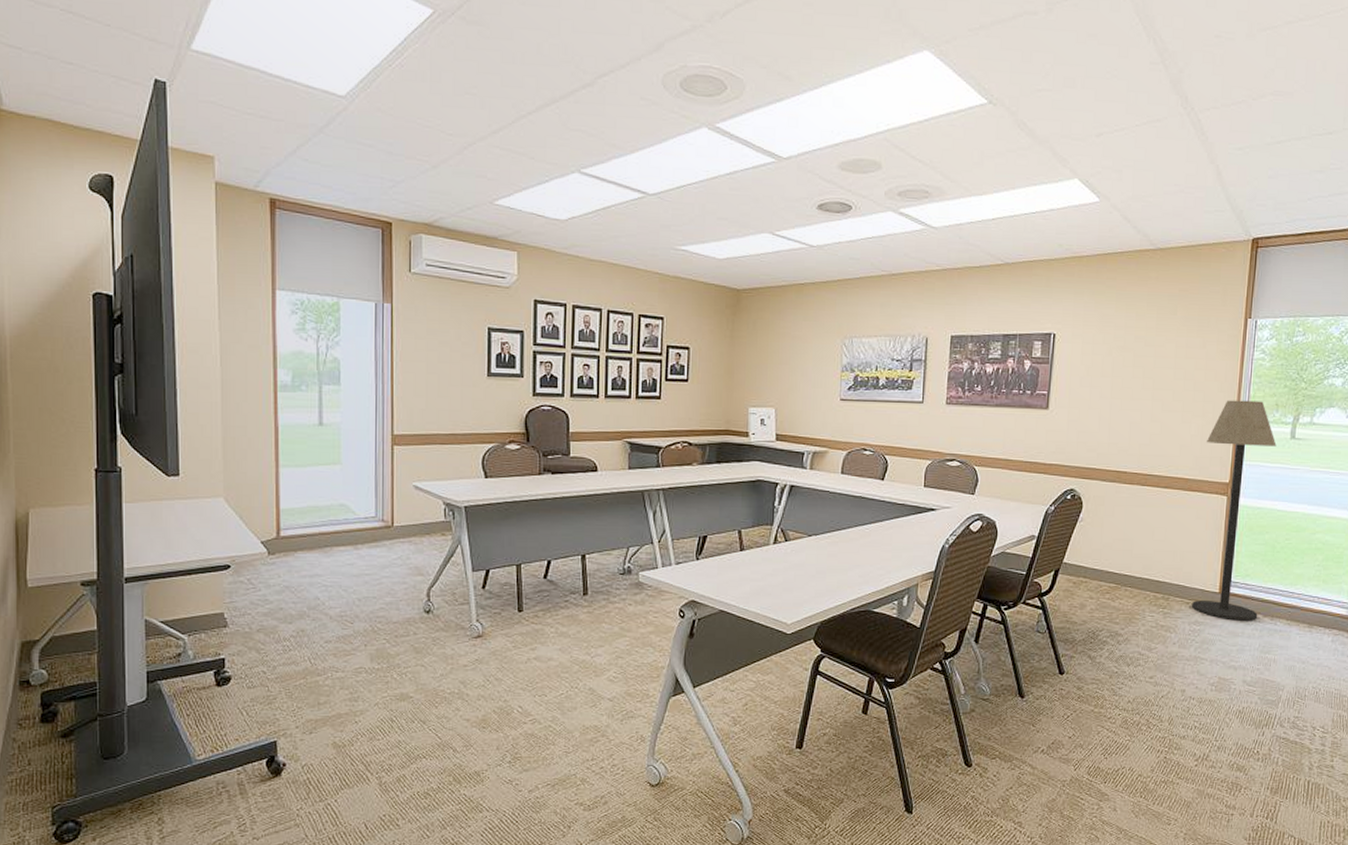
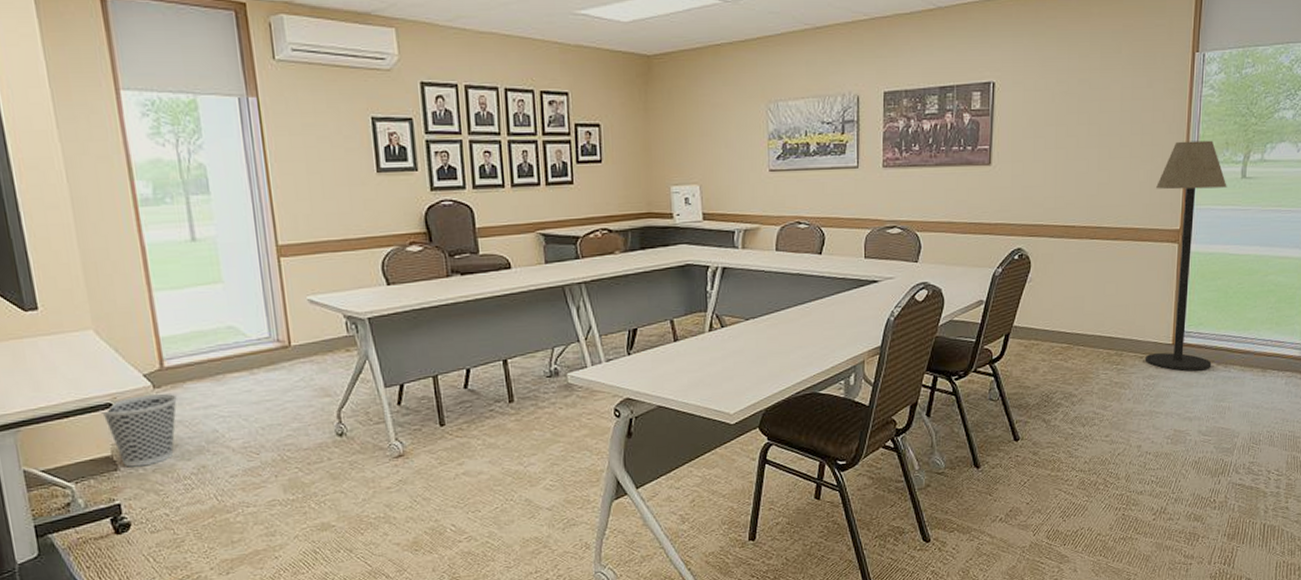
wastebasket: none [219,560,287,625] -> present [99,394,177,467]

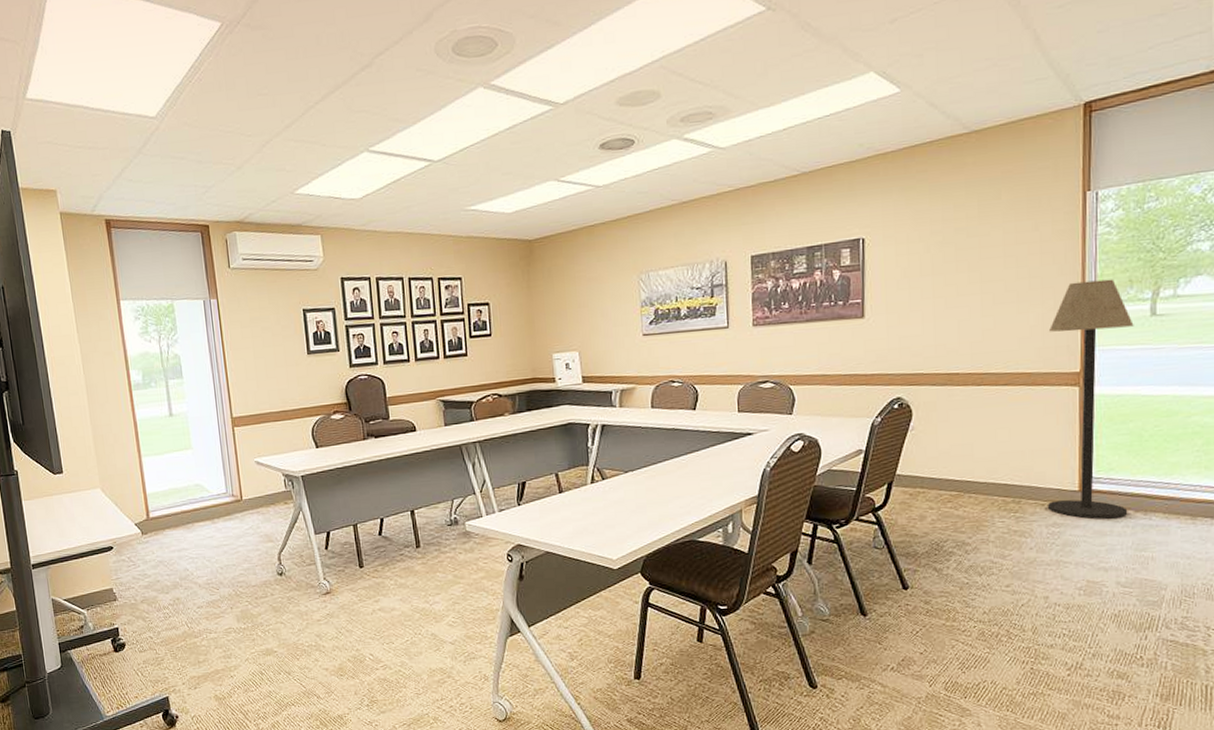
wastebasket: present [99,394,177,467] -> none [104,539,159,598]

